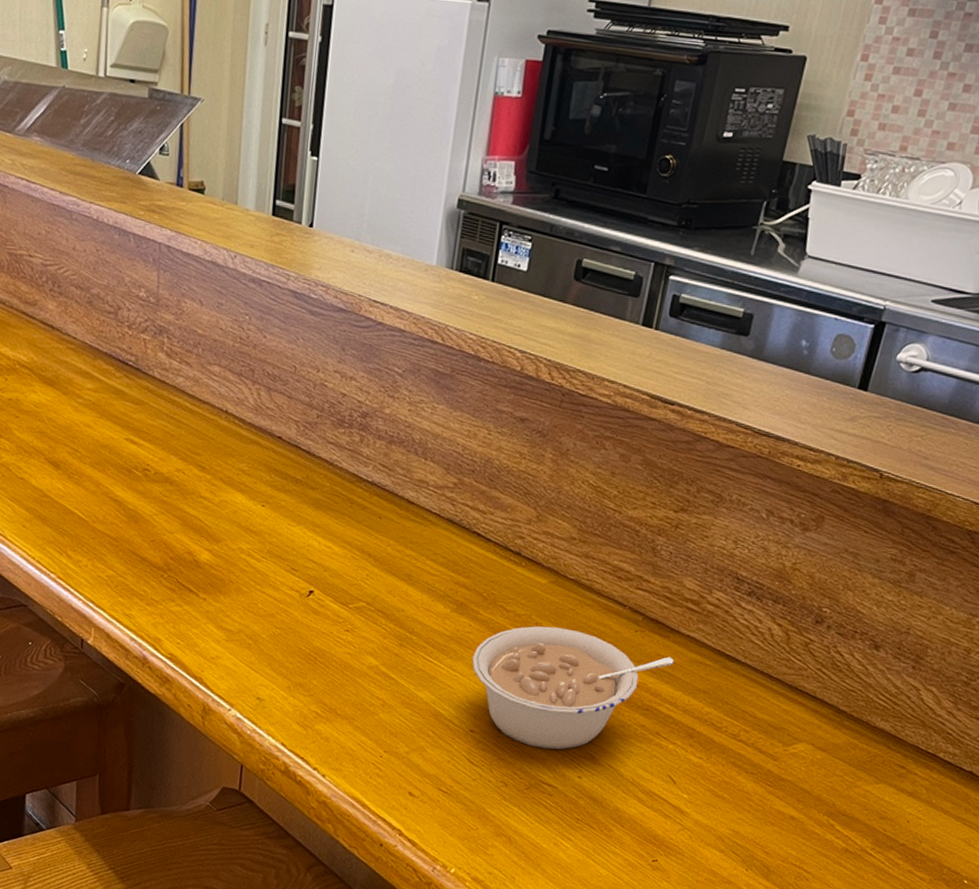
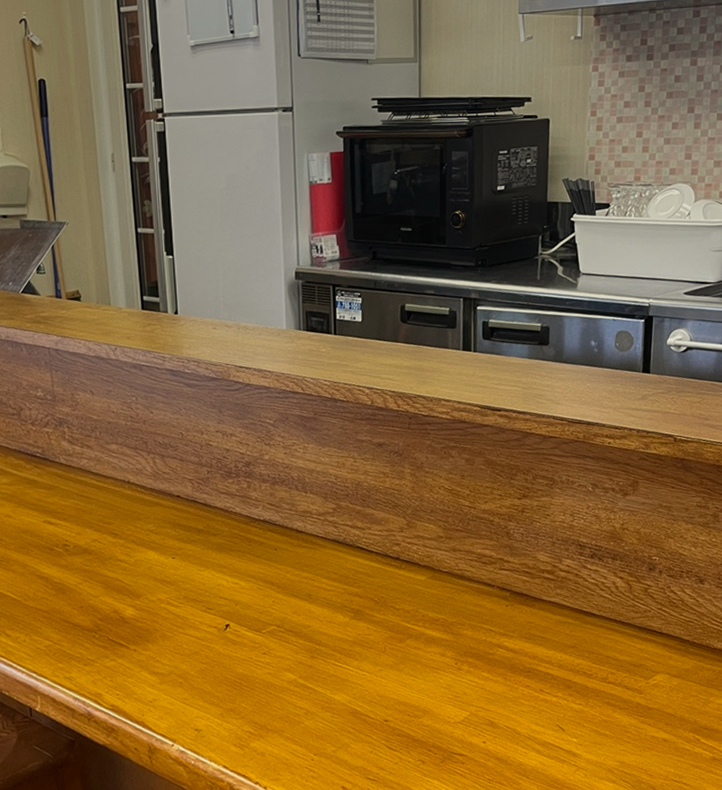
legume: present [472,626,674,750] -> none [375,615,543,724]

